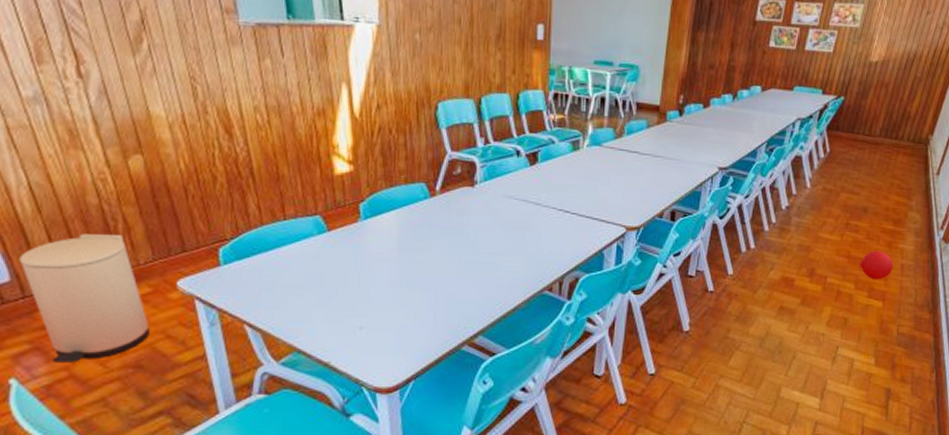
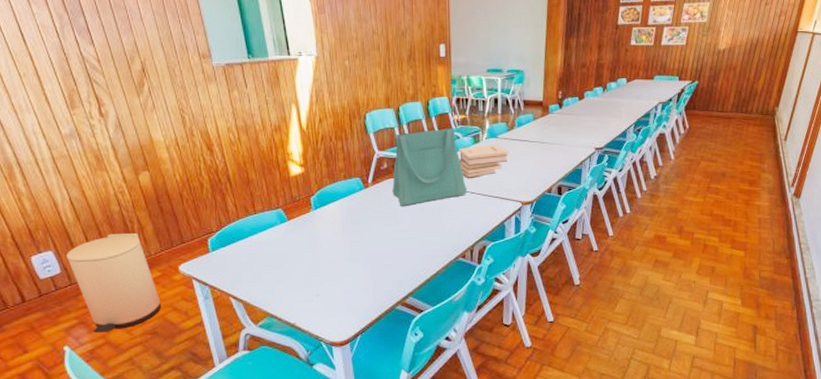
tote bag: none [465,129,561,224] -> present [392,128,468,207]
books: none [552,153,615,194] -> present [458,144,510,178]
ball: present [860,250,893,280] -> none [722,208,751,233]

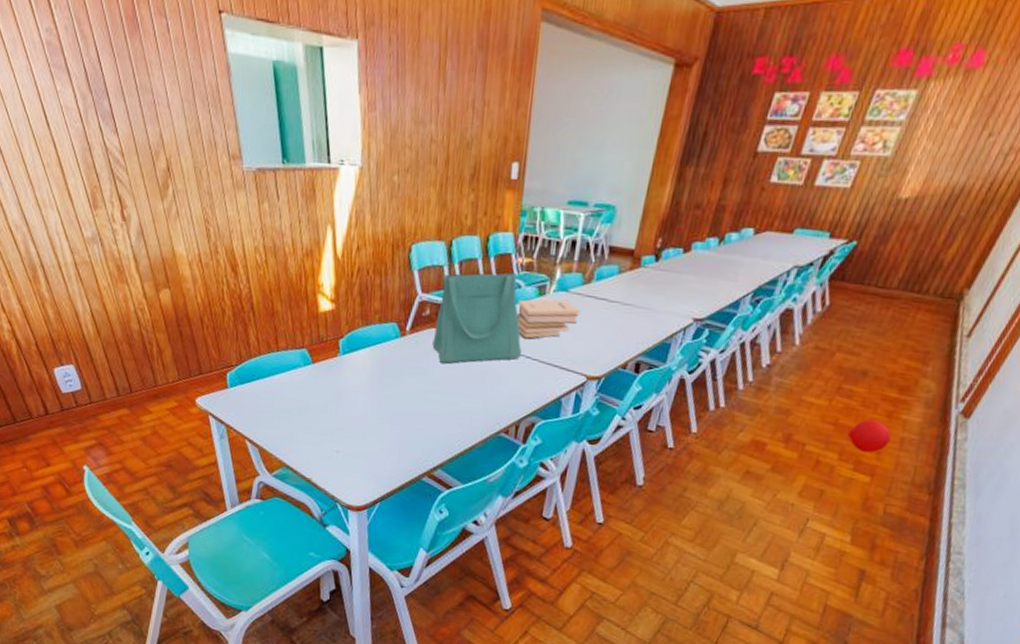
pedal bin: present [66,233,161,333] -> none [87,354,176,458]
ball: none [722,208,751,233] -> present [848,419,892,453]

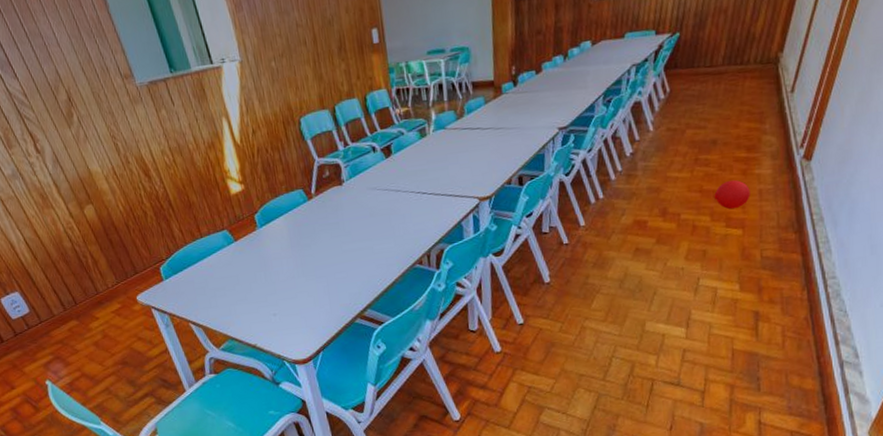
tote bag: present [432,273,523,365] -> none [334,123,418,216]
books: present [517,299,581,339] -> none [403,136,461,178]

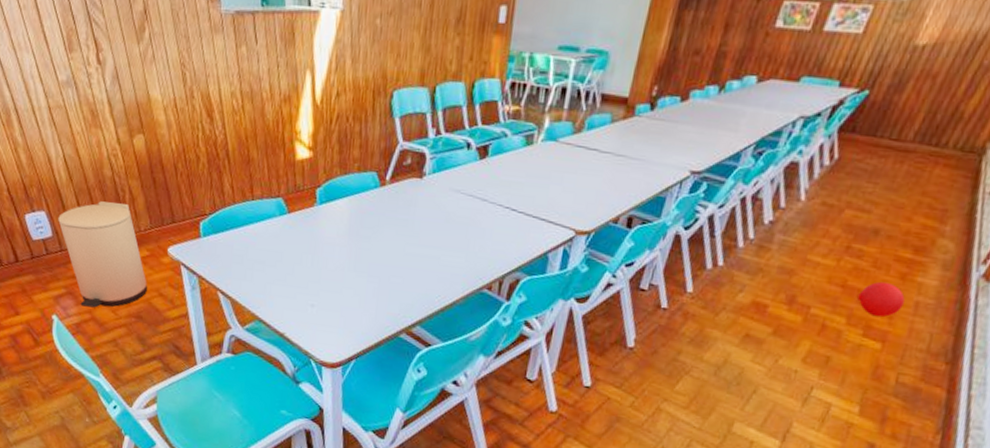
pedal bin: none [31,268,127,366] -> present [58,201,147,308]

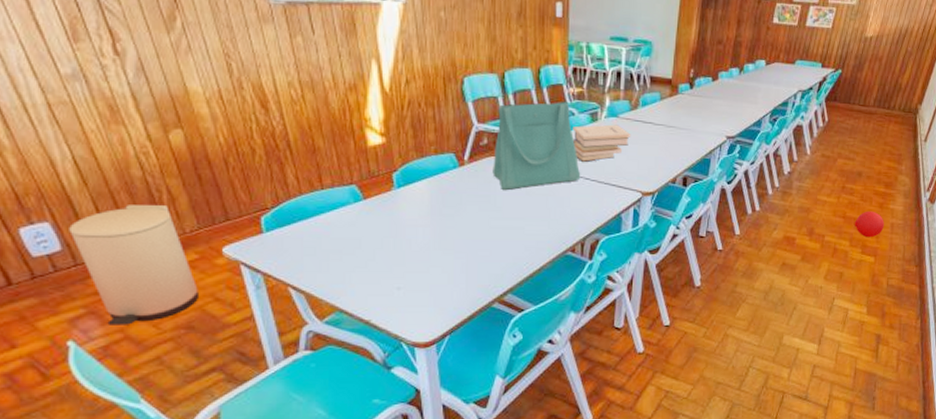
tote bag: none [413,121,508,216] -> present [492,102,581,191]
books: none [502,149,571,191] -> present [572,124,631,162]

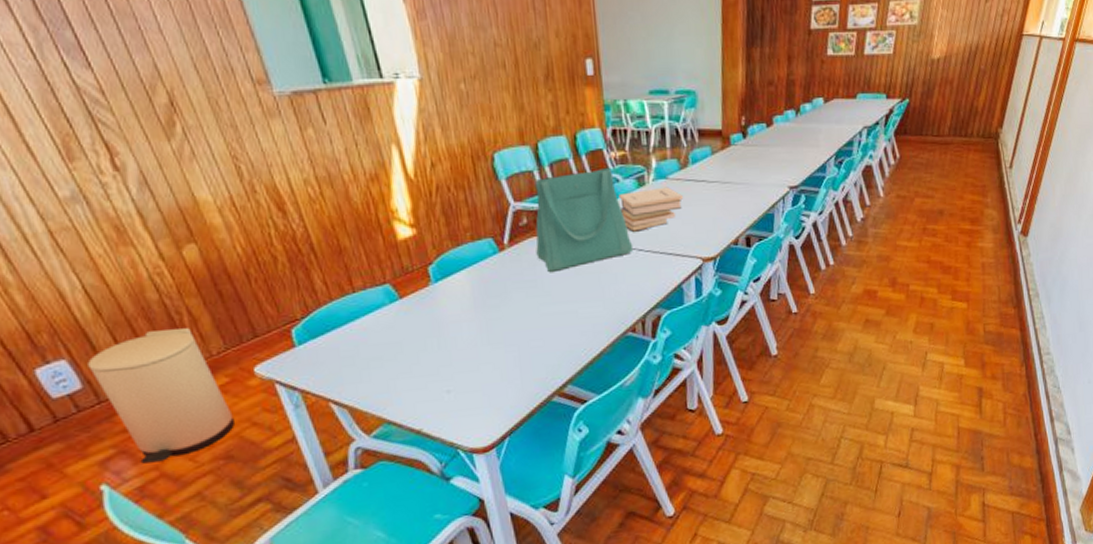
ball: present [854,211,884,238] -> none [941,251,974,282]

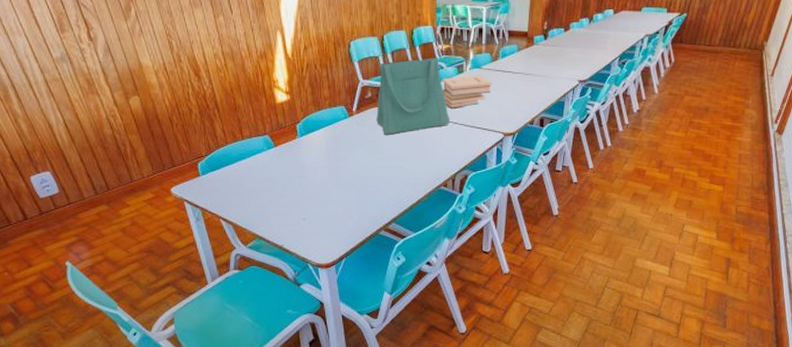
pedal bin: present [87,328,234,464] -> none [63,156,155,250]

